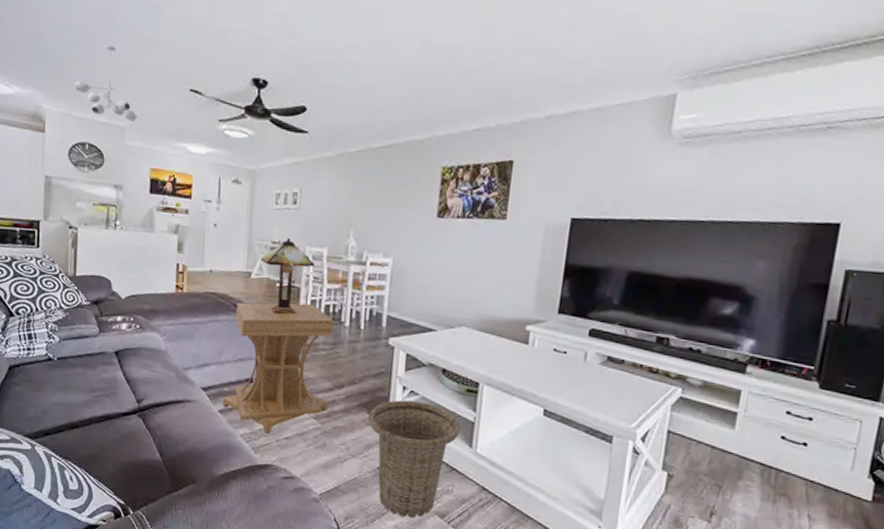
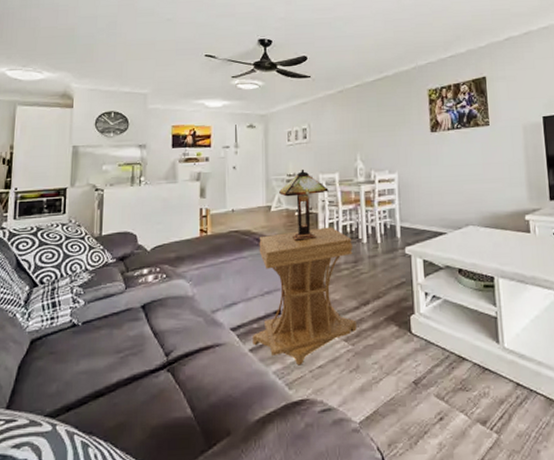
ceiling light fixture: present [75,45,137,121] -> none [102,28,159,88]
basket: present [369,399,461,518] -> none [397,304,485,432]

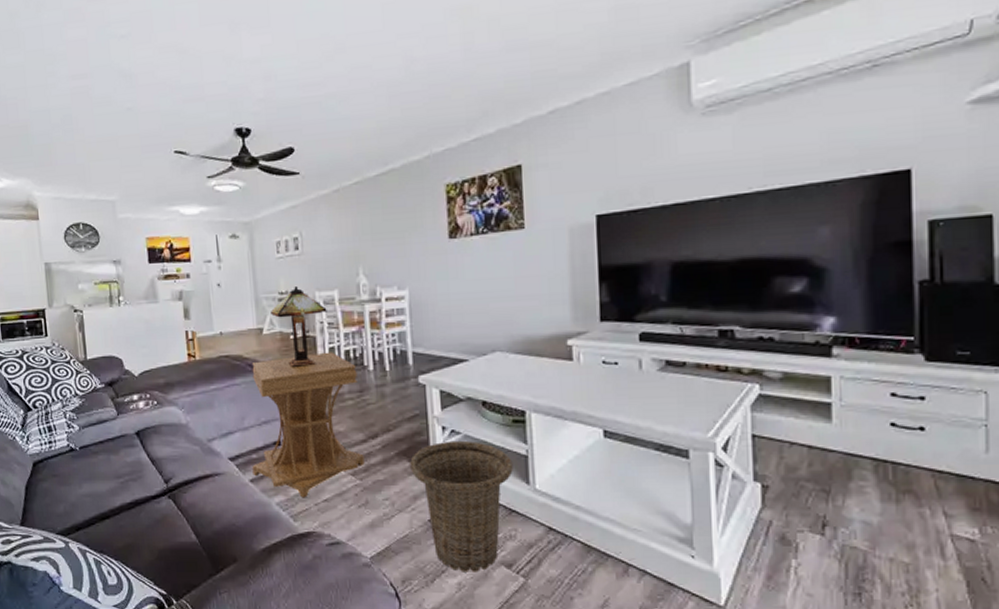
basket: none [397,304,485,432] -> present [410,440,513,572]

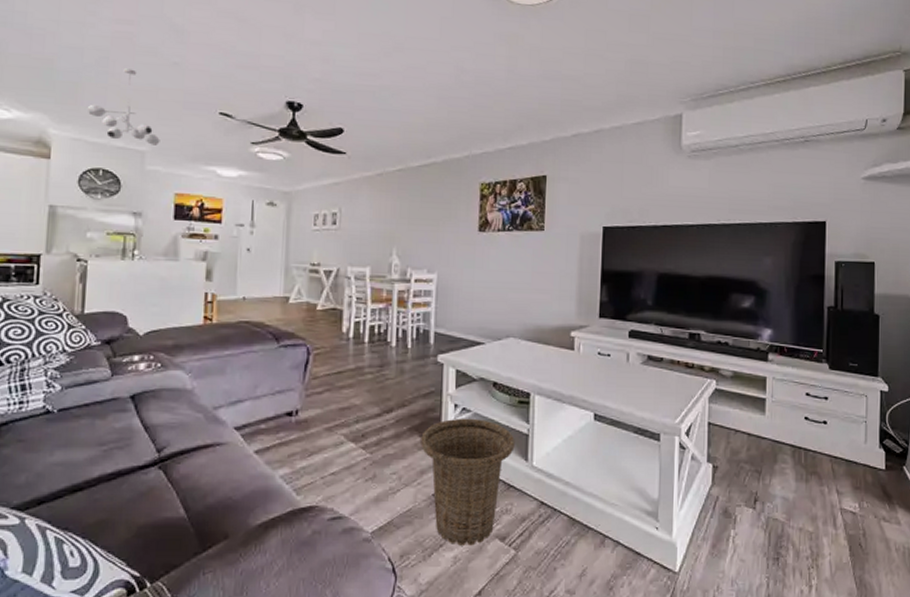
ceiling light fixture: none [62,122,126,194] -> present [88,68,160,145]
side table: present [251,352,365,498] -> none [259,325,380,471]
table lamp: present [271,287,327,368] -> none [300,260,357,339]

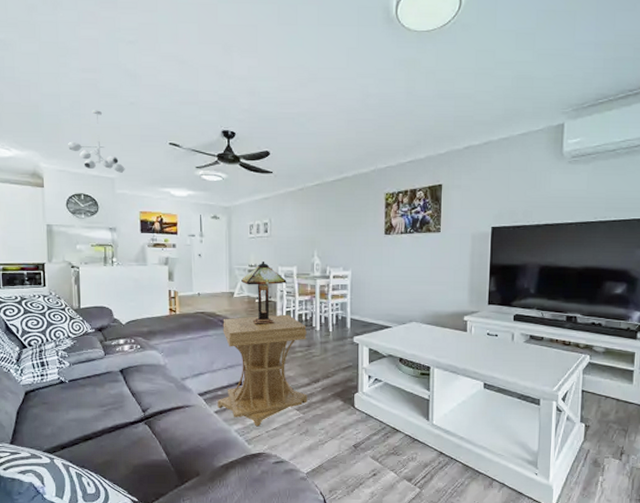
side table: none [259,325,380,471] -> present [217,314,307,427]
table lamp: none [300,260,357,339] -> present [241,262,287,325]
basket: present [421,418,515,546] -> none [342,386,418,484]

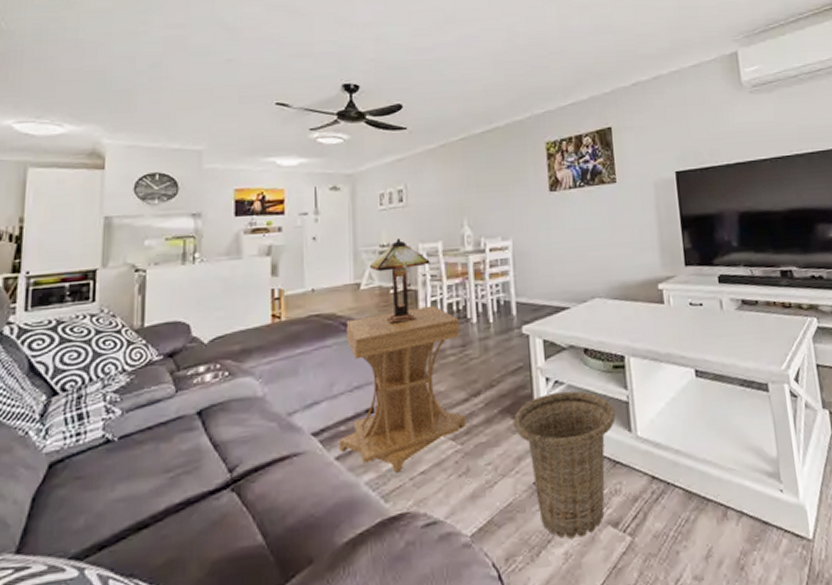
ceiling light fixture: present [68,110,125,173] -> none [142,70,217,143]
basket: none [342,386,418,484] -> present [514,390,616,539]

